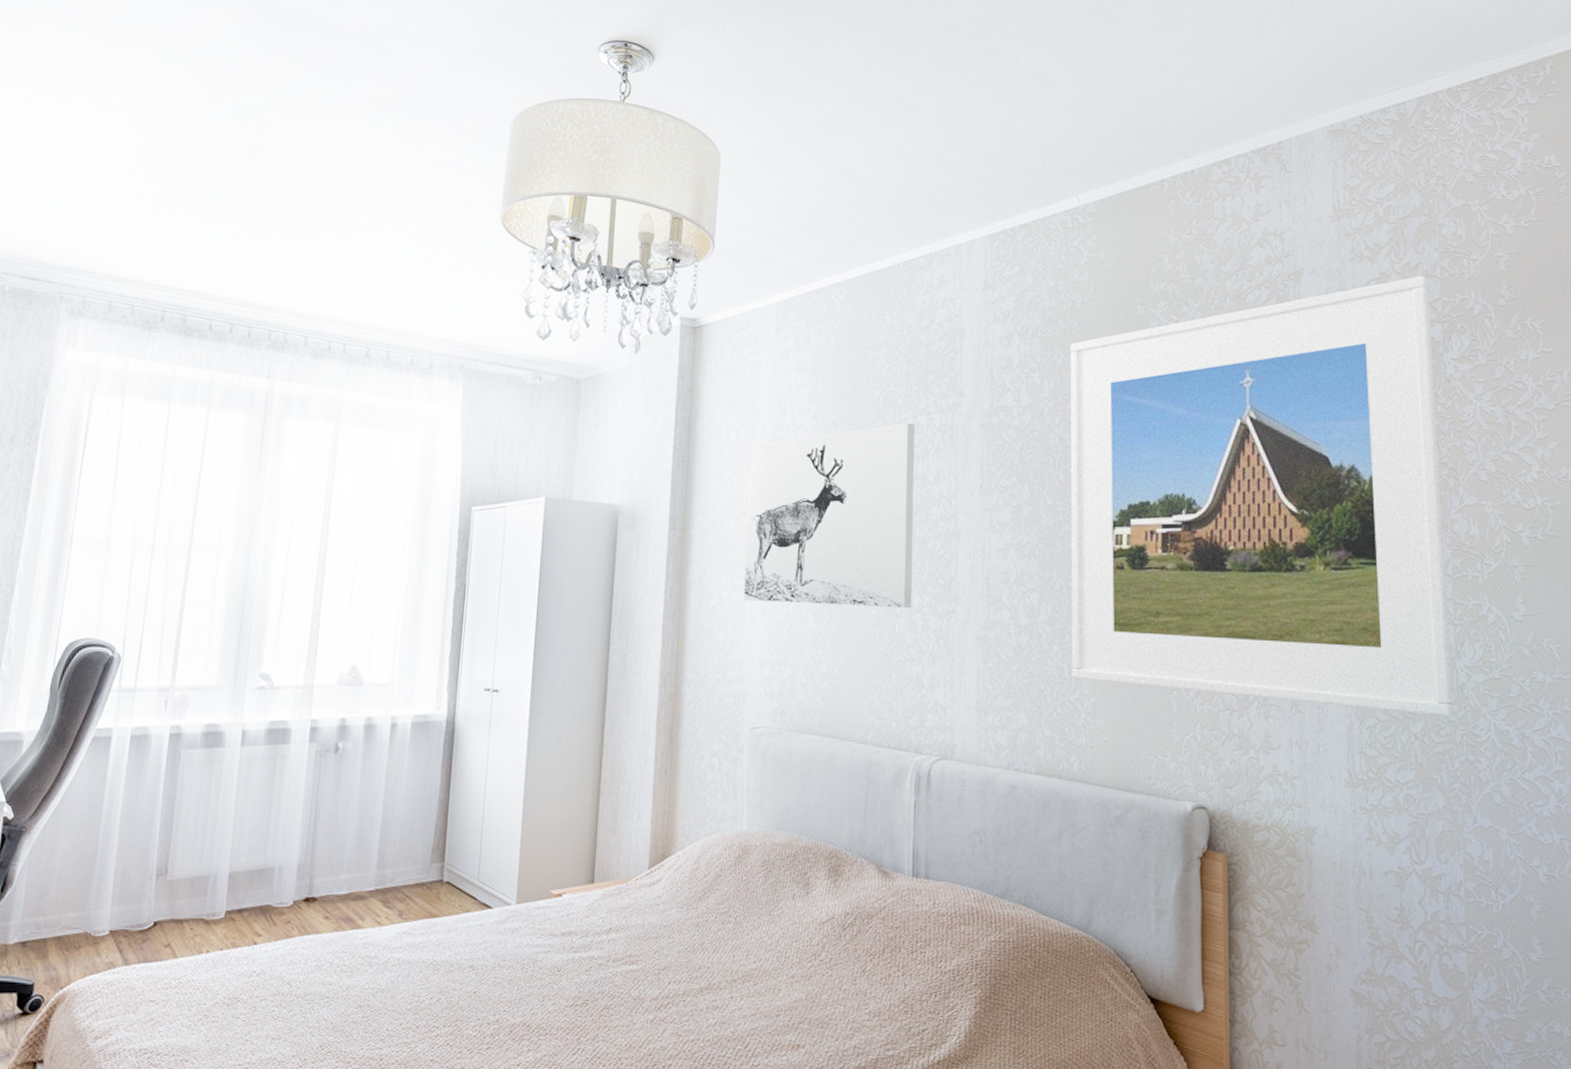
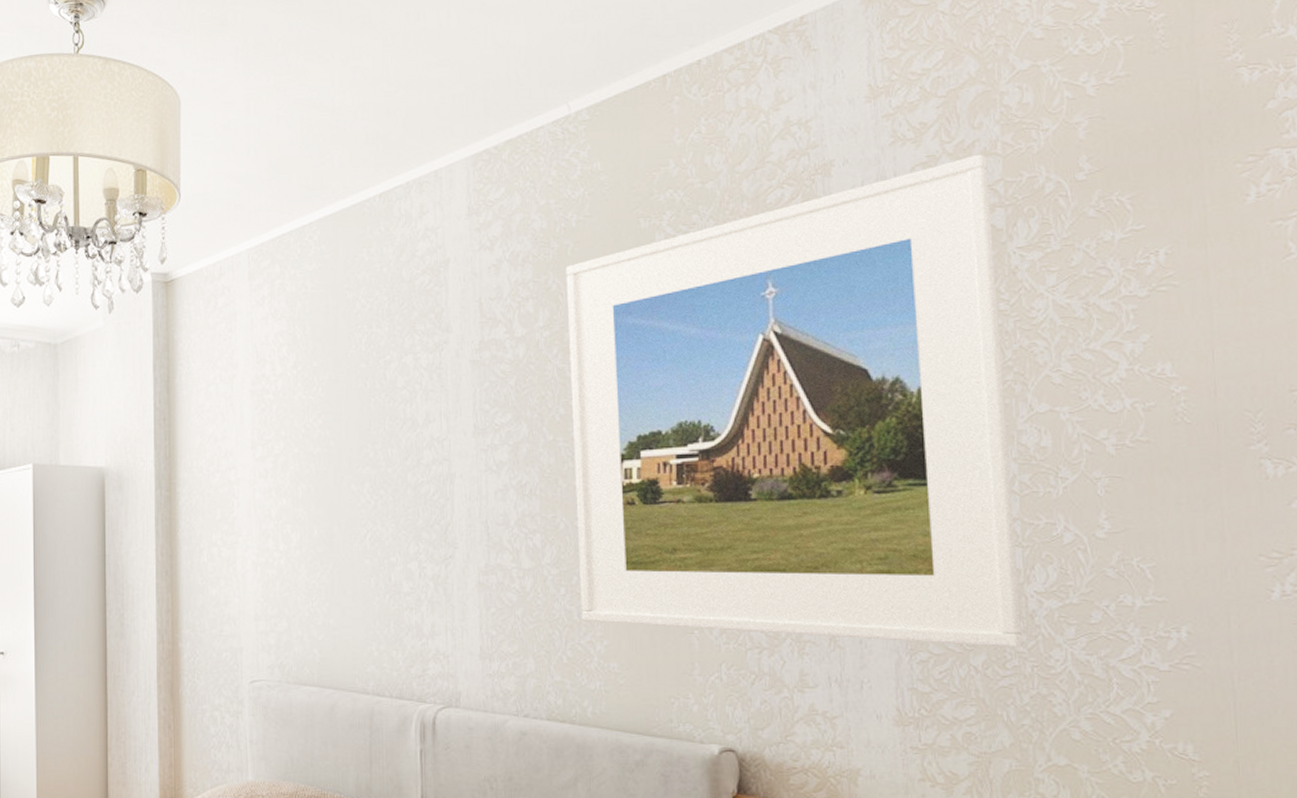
wall art: present [743,422,915,609] -> none [231,364,407,557]

